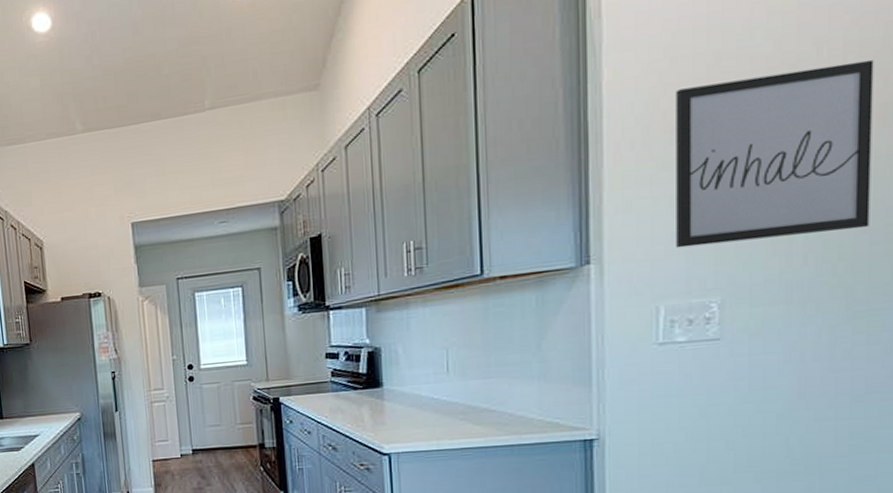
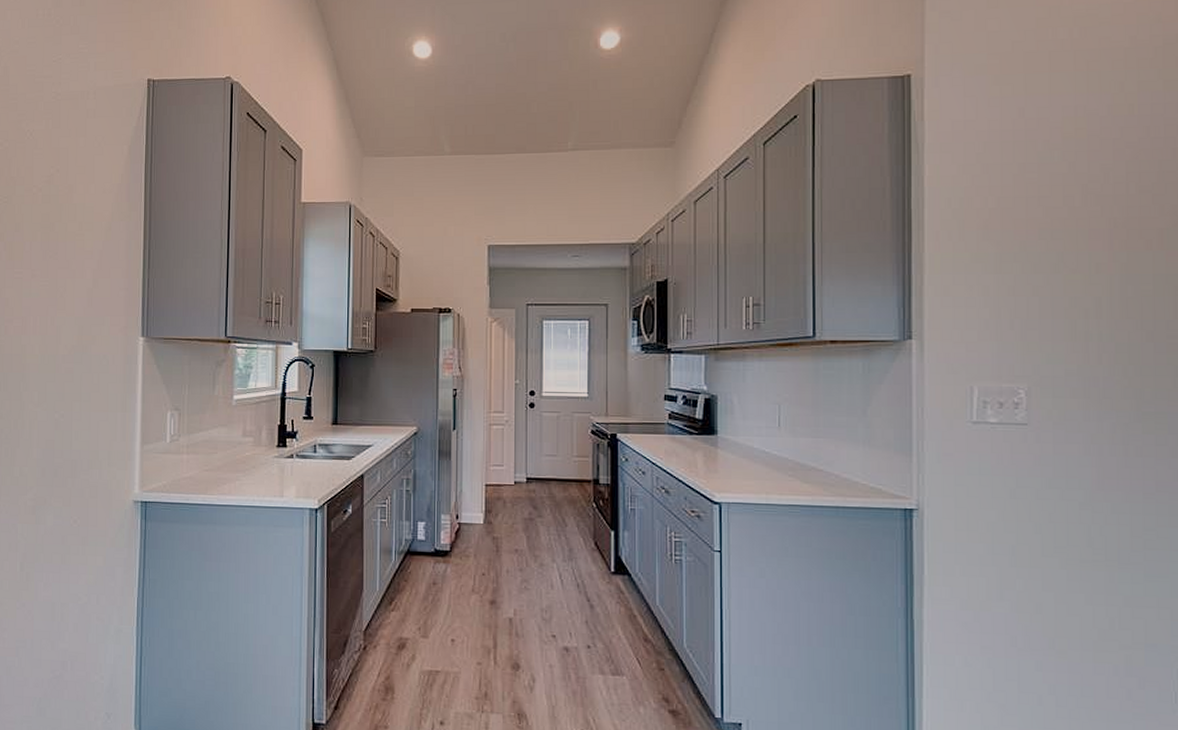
wall art: present [676,59,874,248] -> none [987,189,1153,337]

